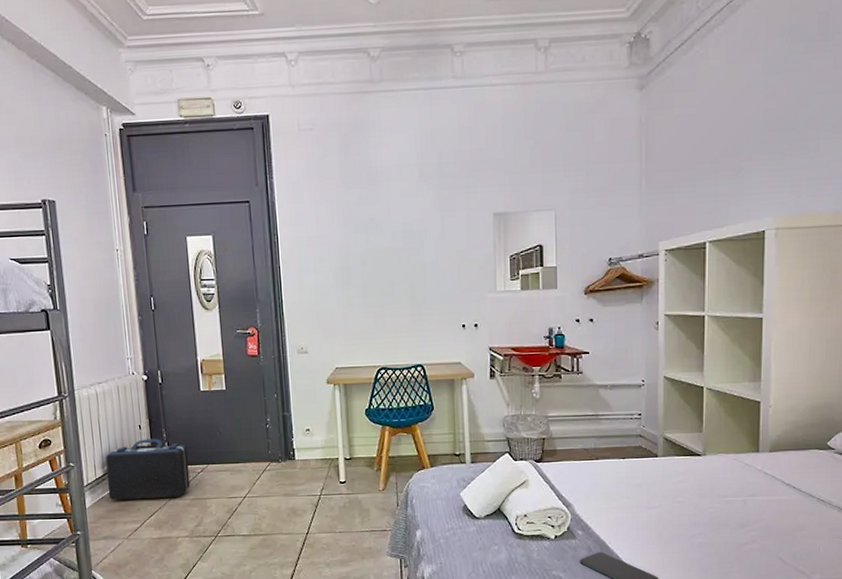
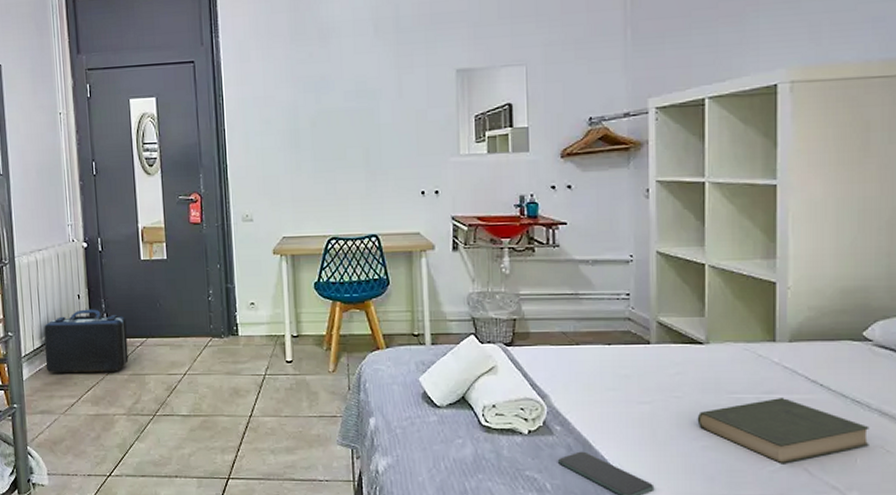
book: none [695,499,830,555] -> present [697,398,869,464]

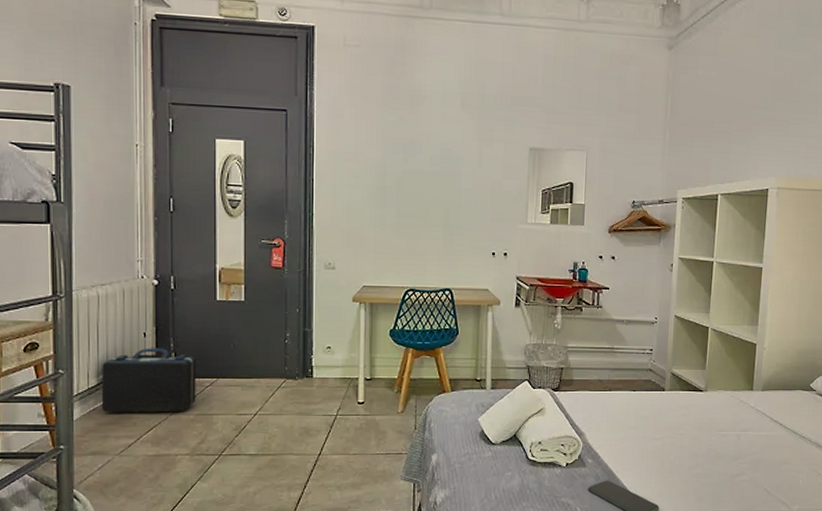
book: present [697,398,869,464] -> none [694,434,809,486]

